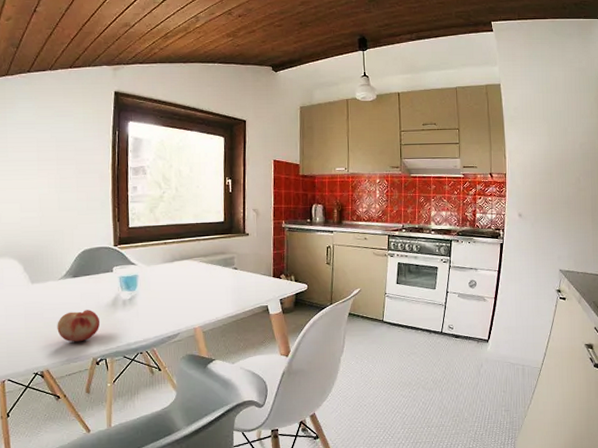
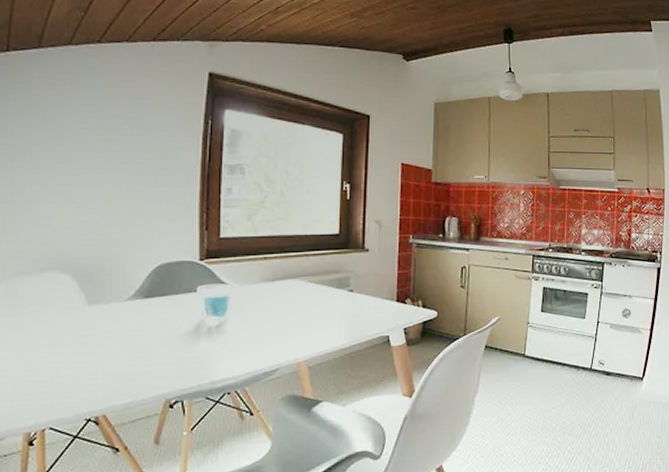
fruit: present [57,310,100,342] -> none [120,339,178,380]

